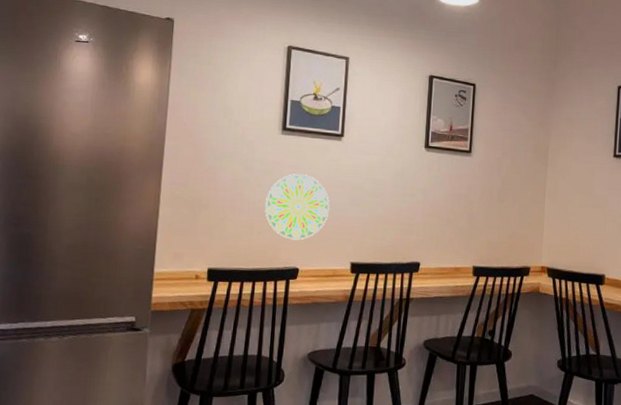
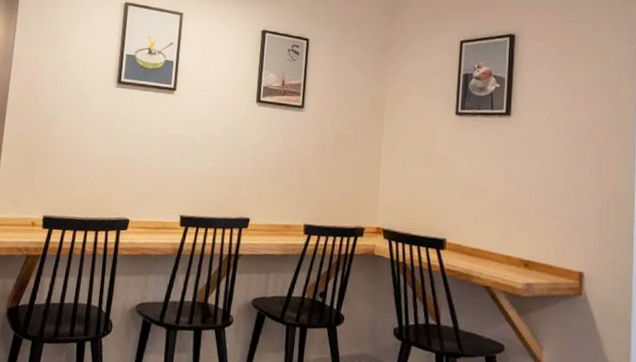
decorative plate: present [265,174,330,240] -> none [98,126,161,192]

